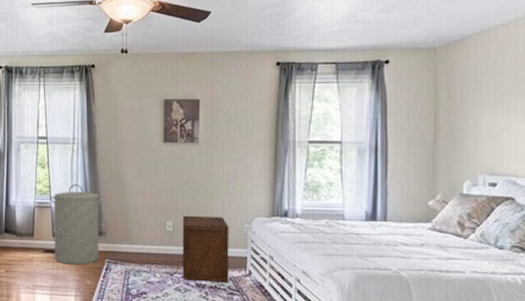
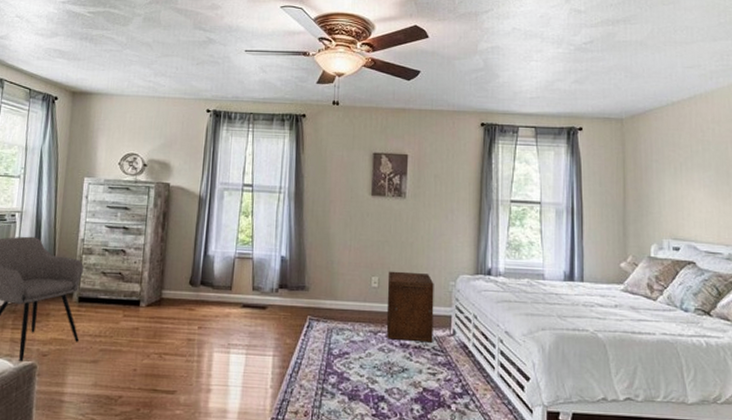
laundry hamper: present [49,184,104,265] -> none [251,235,309,322]

